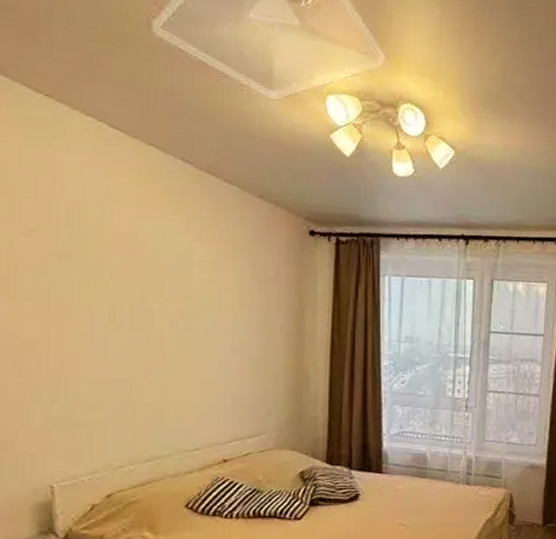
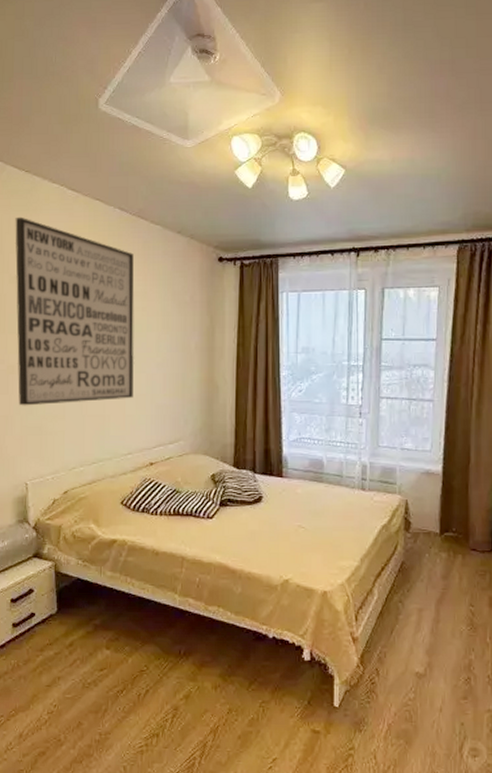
wall art: none [29,152,202,392] -> present [15,216,134,406]

